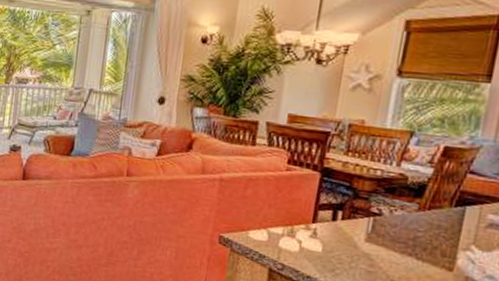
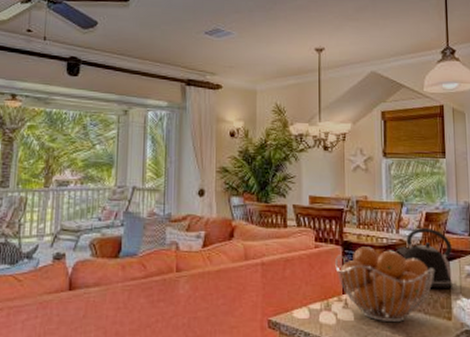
fruit basket: none [308,176,442,263] -> present [335,247,434,323]
kettle: none [394,163,475,237] -> present [397,227,456,289]

